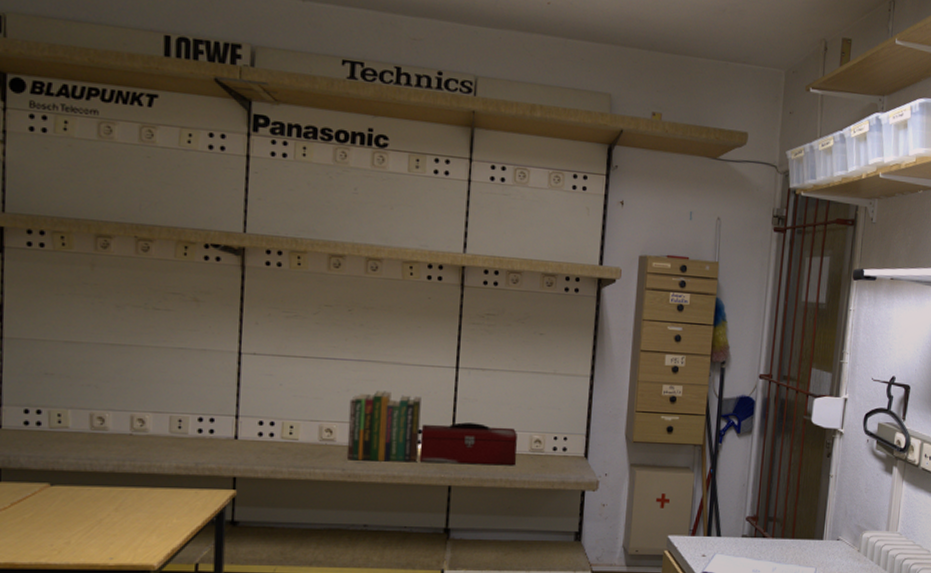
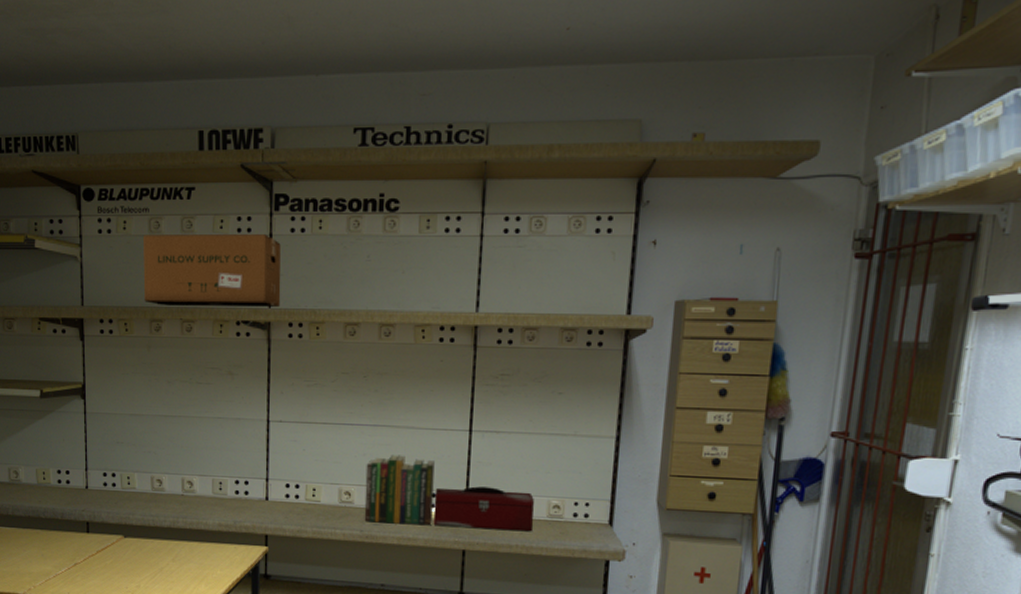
box: none [88,139,259,232] -> present [143,234,281,307]

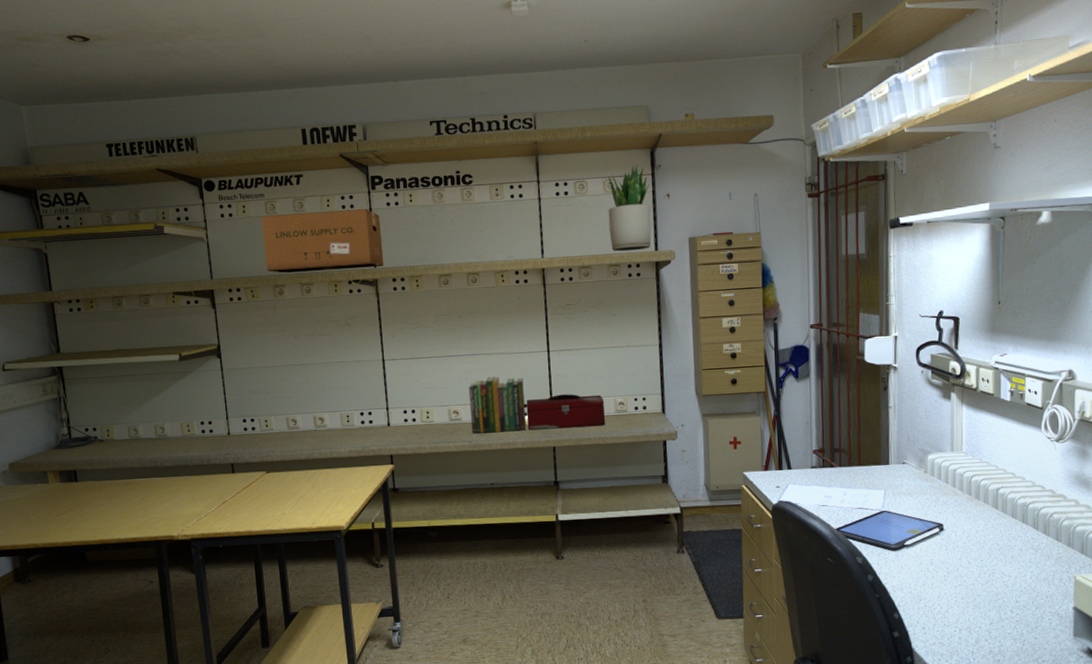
planter: none [568,199,632,313] -> present [608,165,652,252]

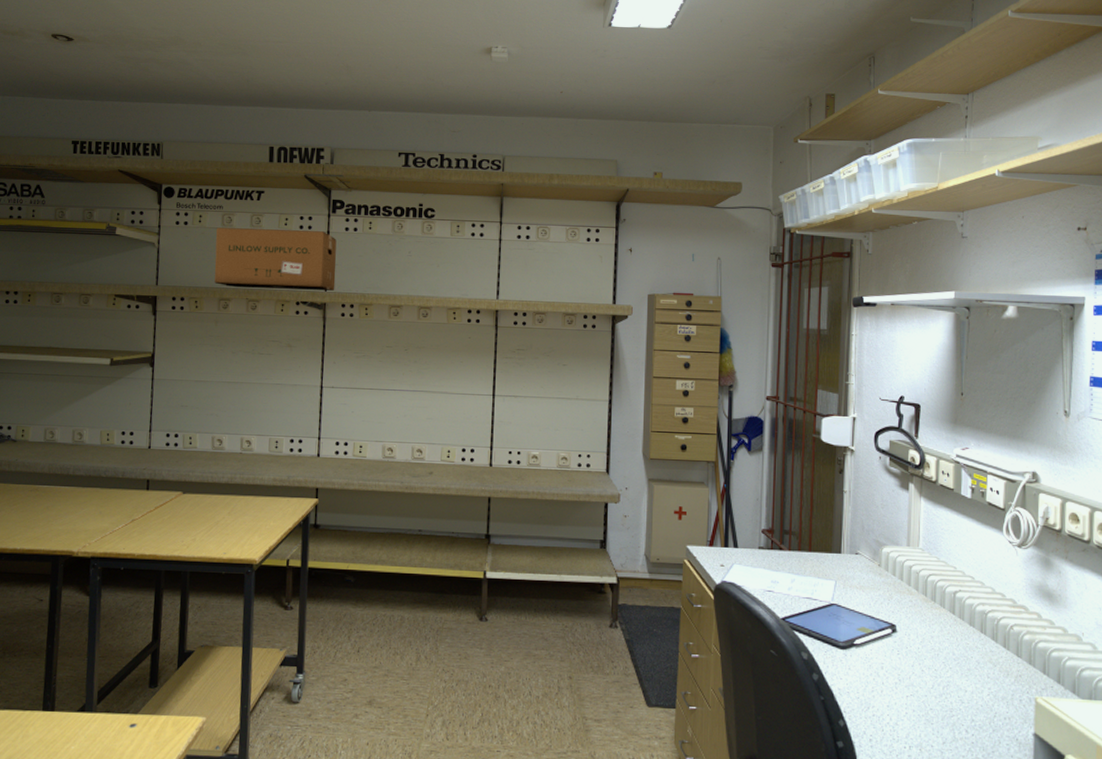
books: present [468,376,526,434] -> none [404,416,464,477]
toolbox: present [526,394,605,430] -> none [463,442,546,480]
planter: present [608,165,652,252] -> none [567,217,614,302]

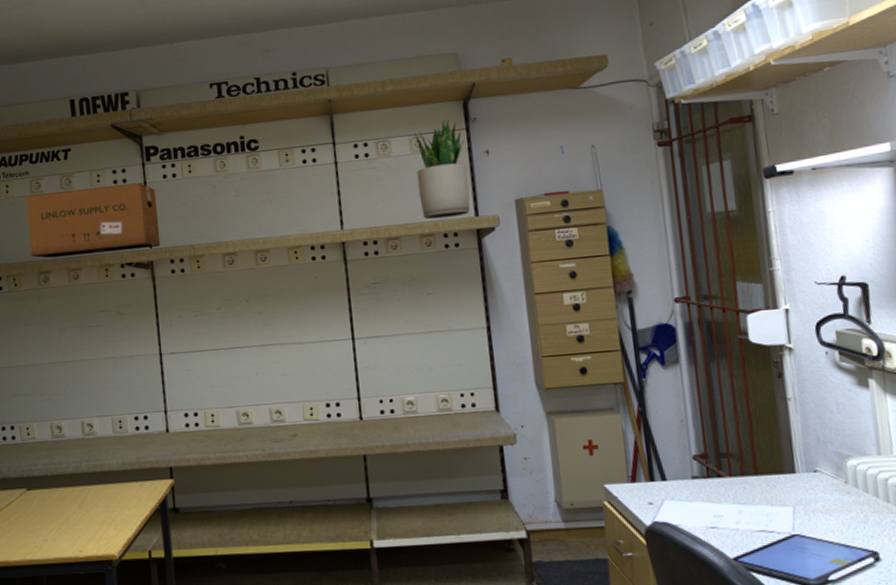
planter: none [567,217,614,302] -> present [415,119,470,220]

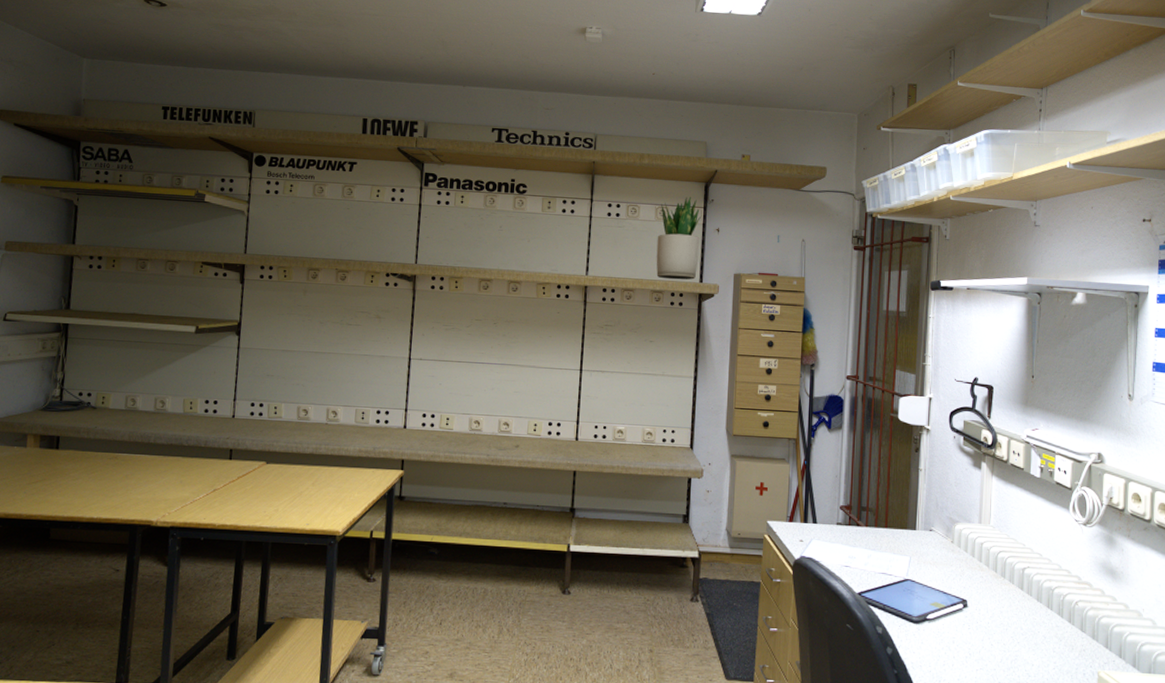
box: present [26,183,161,258] -> none [304,197,428,263]

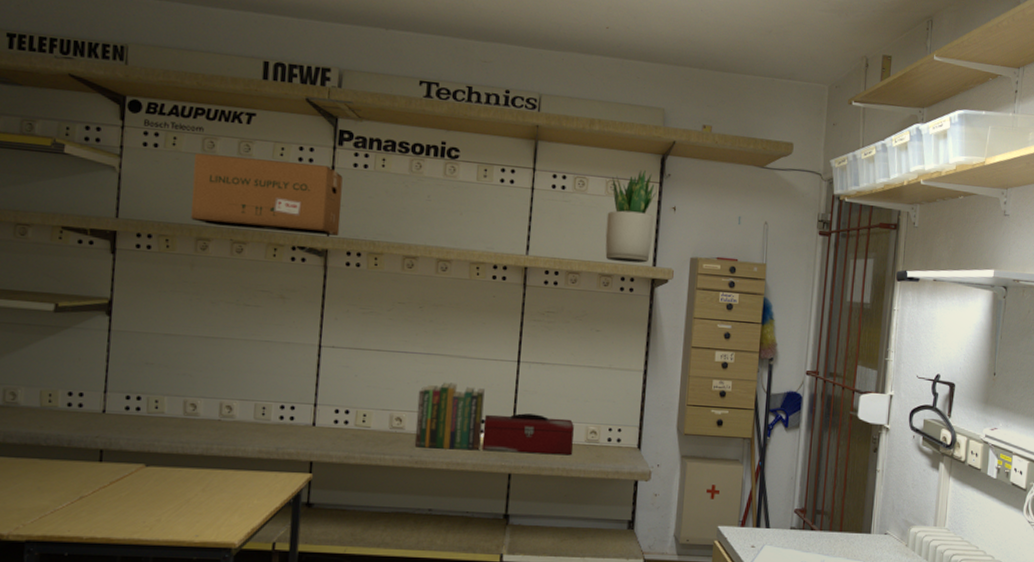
box: none [304,197,428,263] -> present [191,153,343,236]
books: none [490,389,552,450] -> present [414,382,485,451]
toolbox: none [549,416,632,455] -> present [481,413,574,456]

